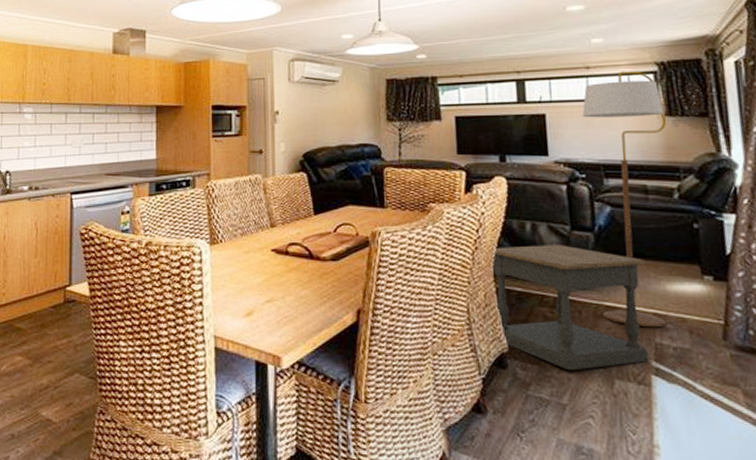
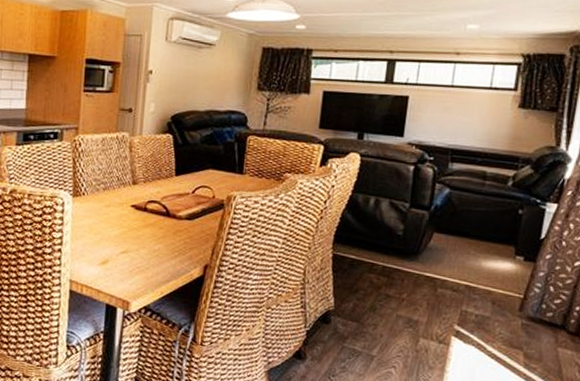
side table: present [492,245,649,371] -> none [329,218,469,329]
floor lamp: present [582,71,667,328] -> none [422,60,519,298]

